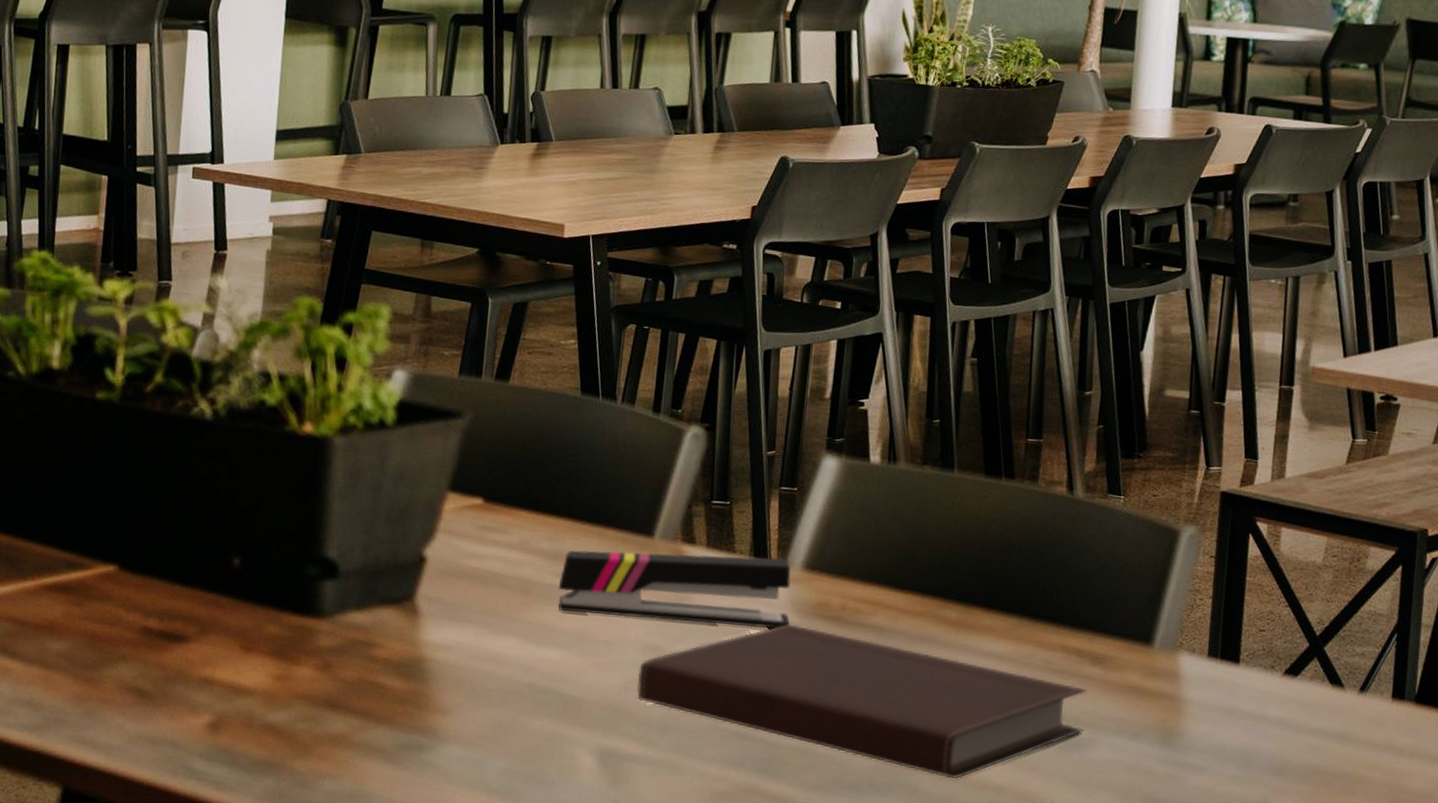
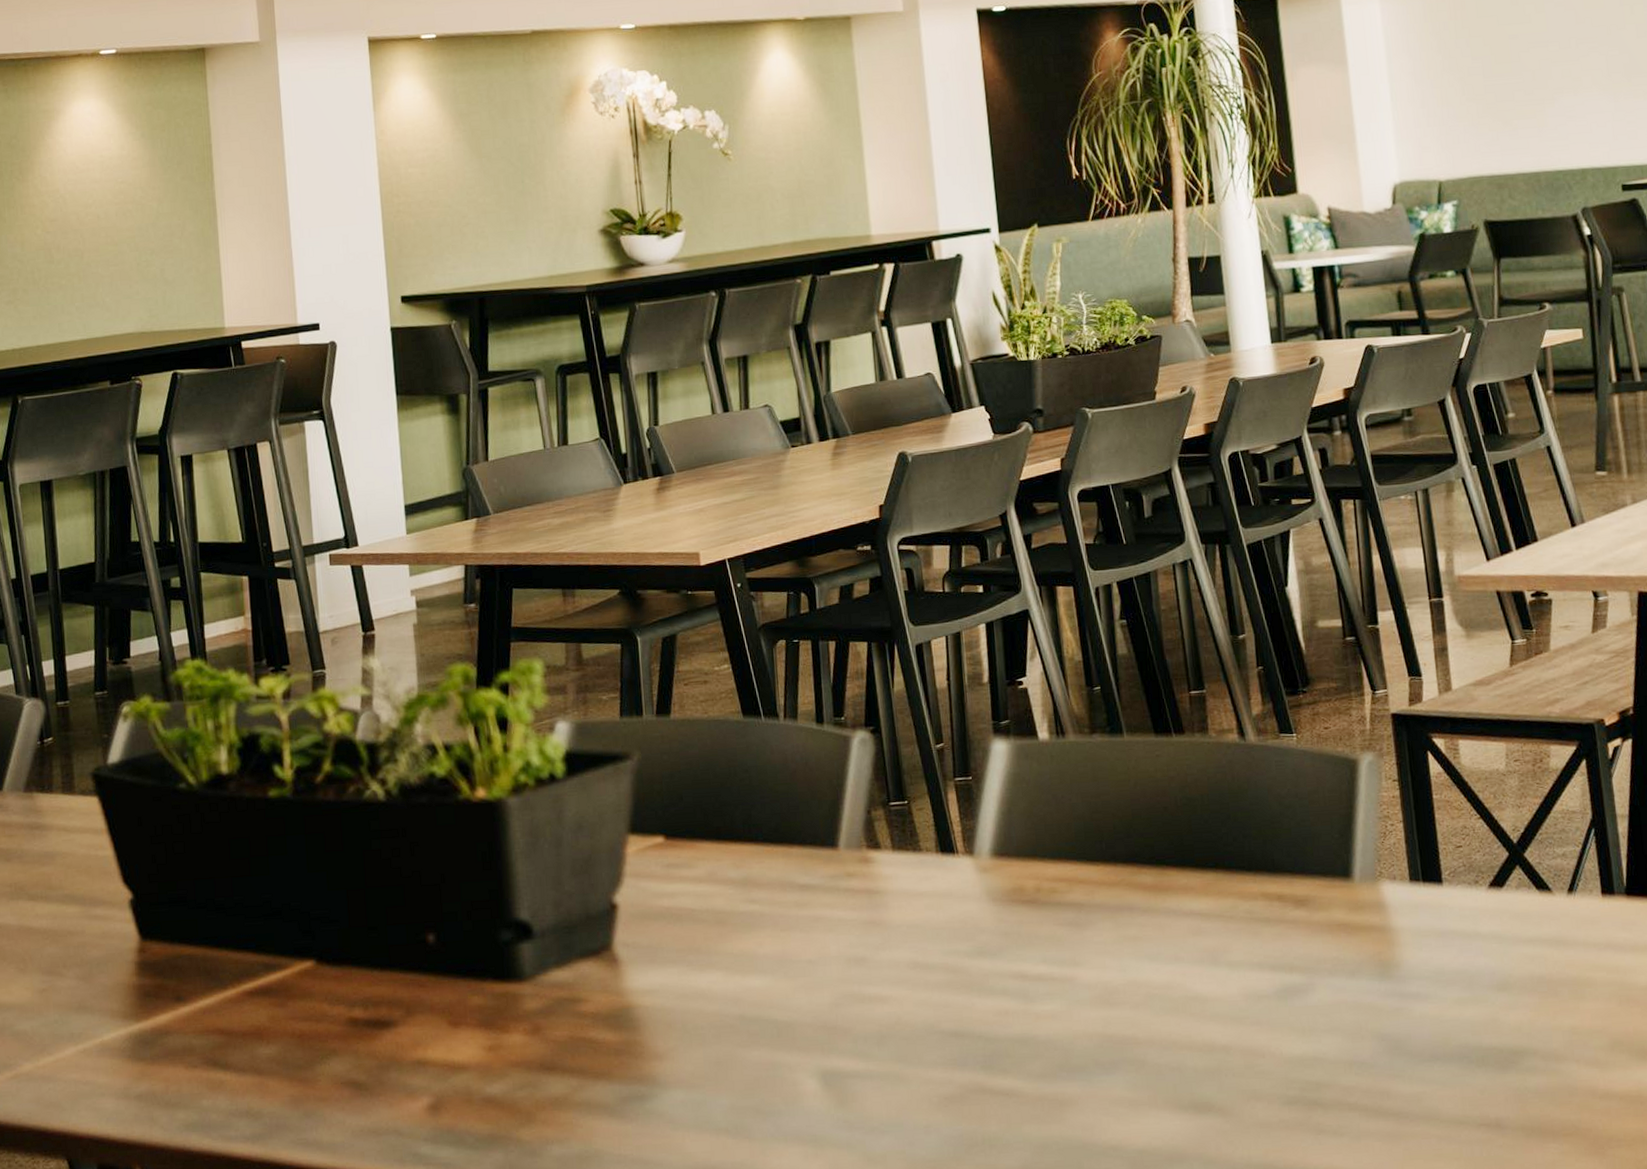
stapler: present [558,550,791,629] -> none [752,849,988,937]
notebook: present [637,623,1088,779] -> none [845,913,1300,1046]

